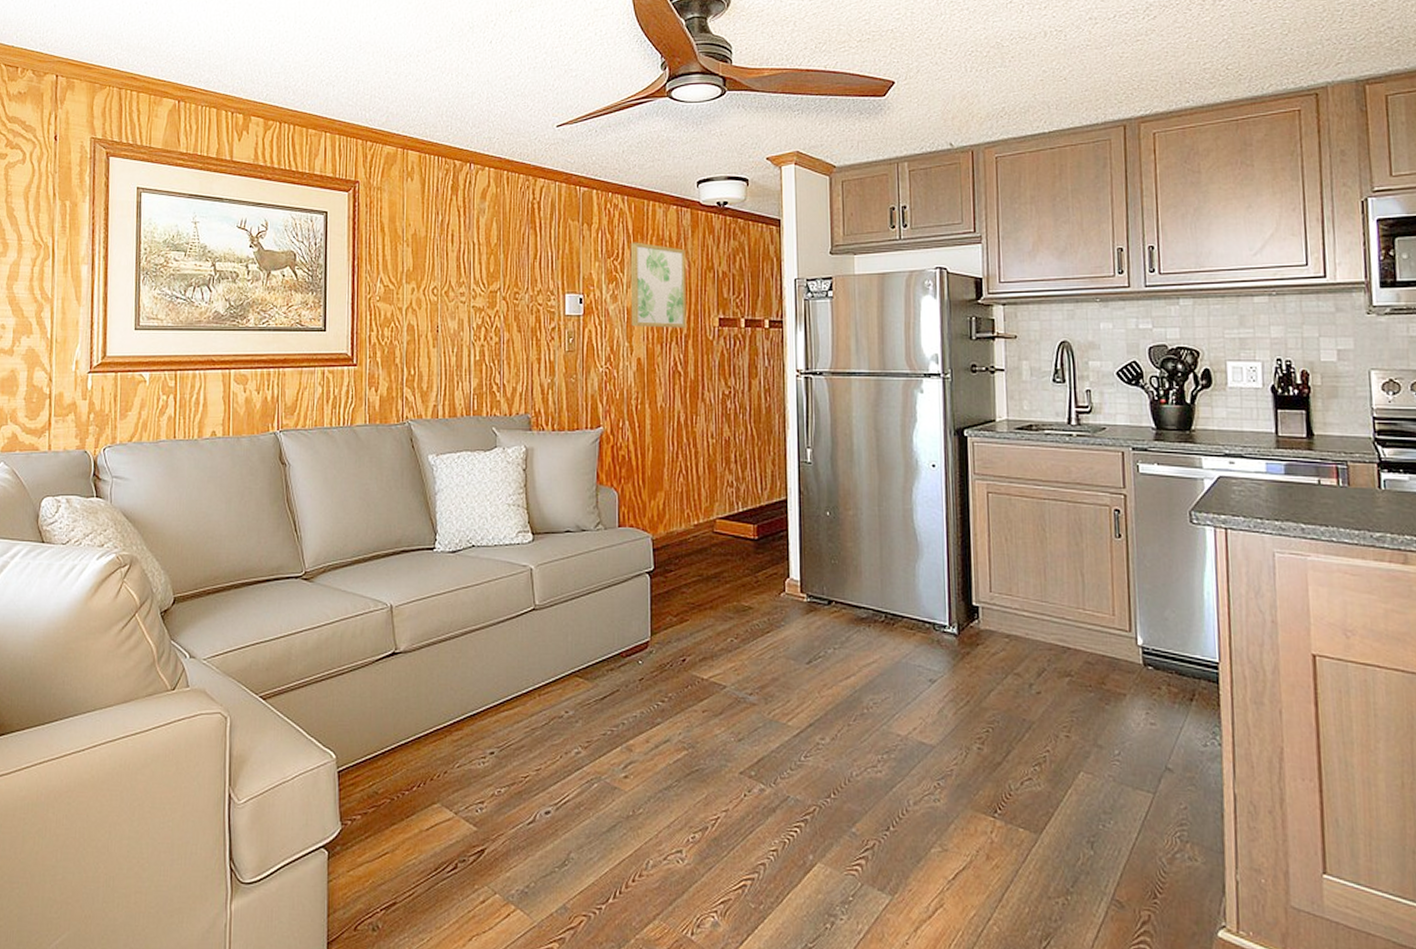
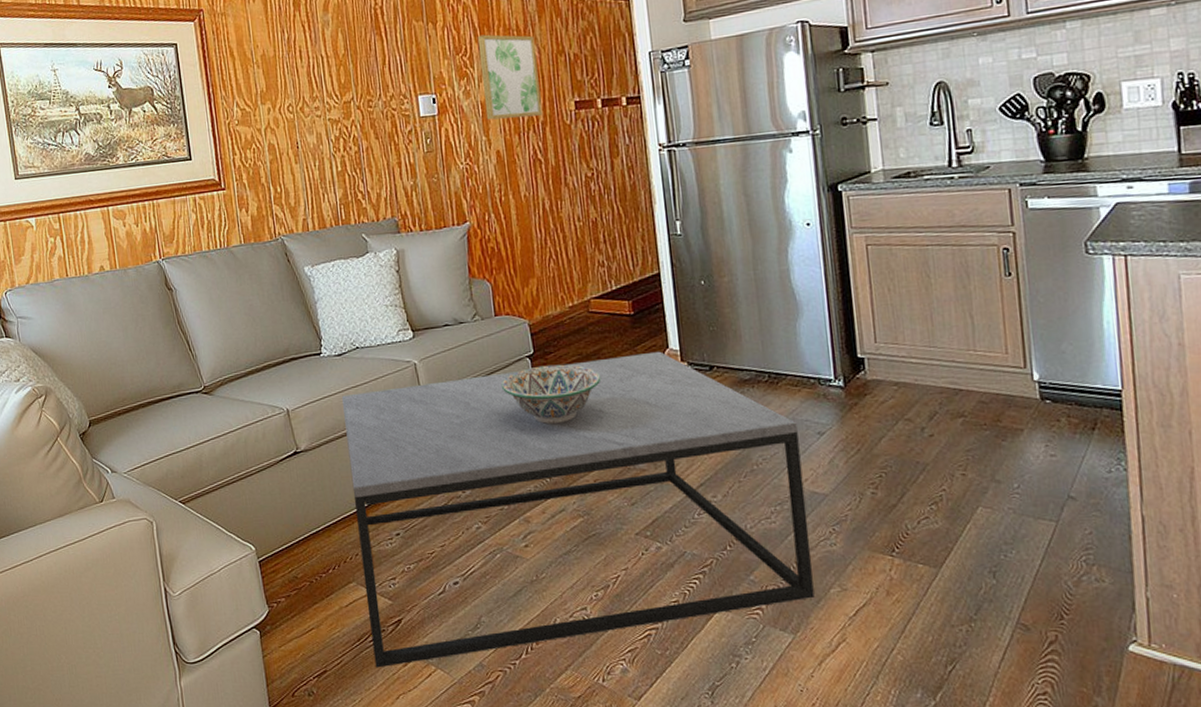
coffee table: none [449,580,915,904] -> present [342,351,815,668]
decorative bowl: none [617,583,720,646] -> present [501,364,601,424]

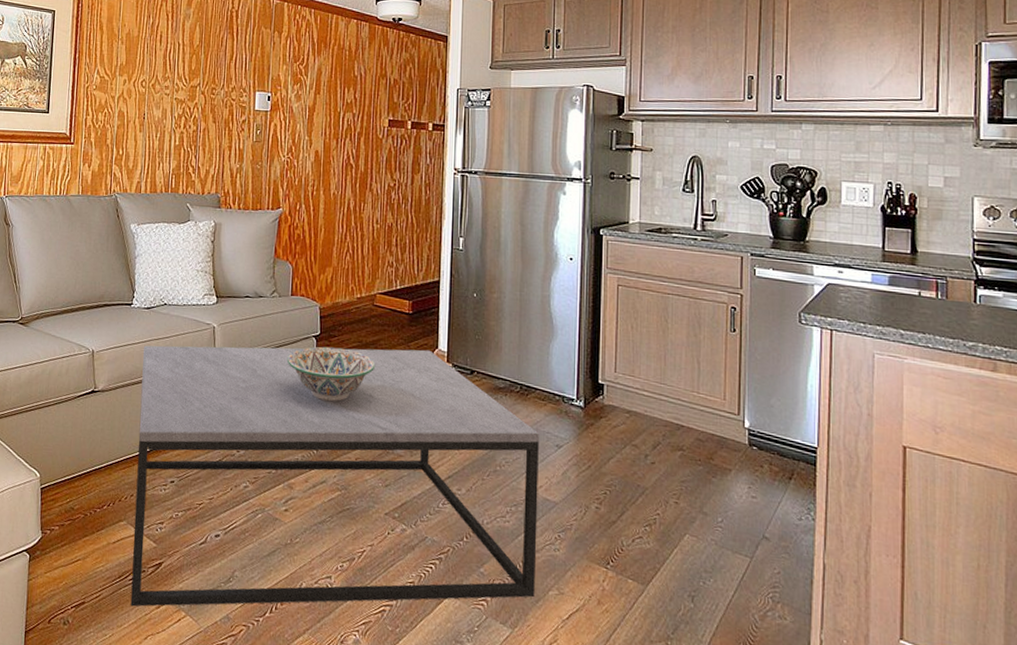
wall art: present [477,34,543,121] -> none [311,49,363,127]

